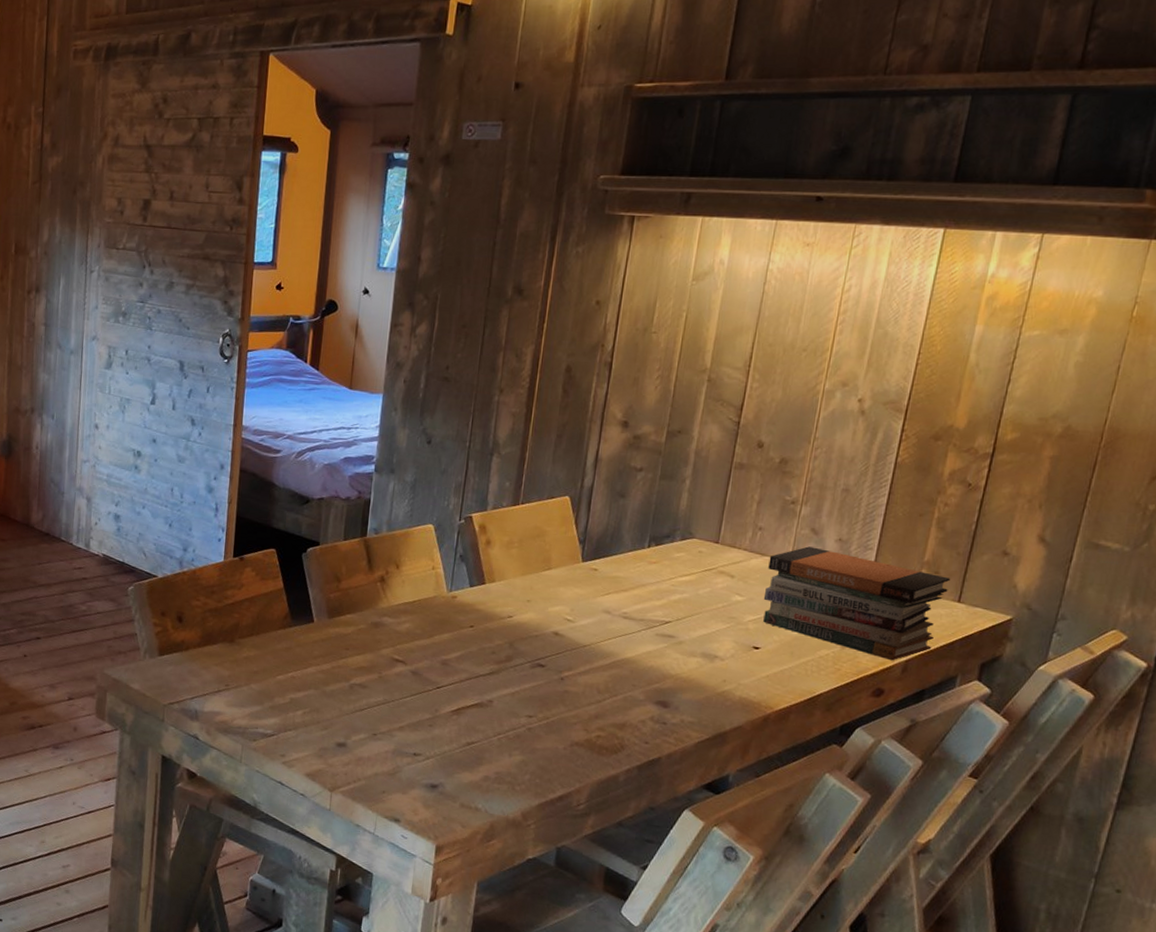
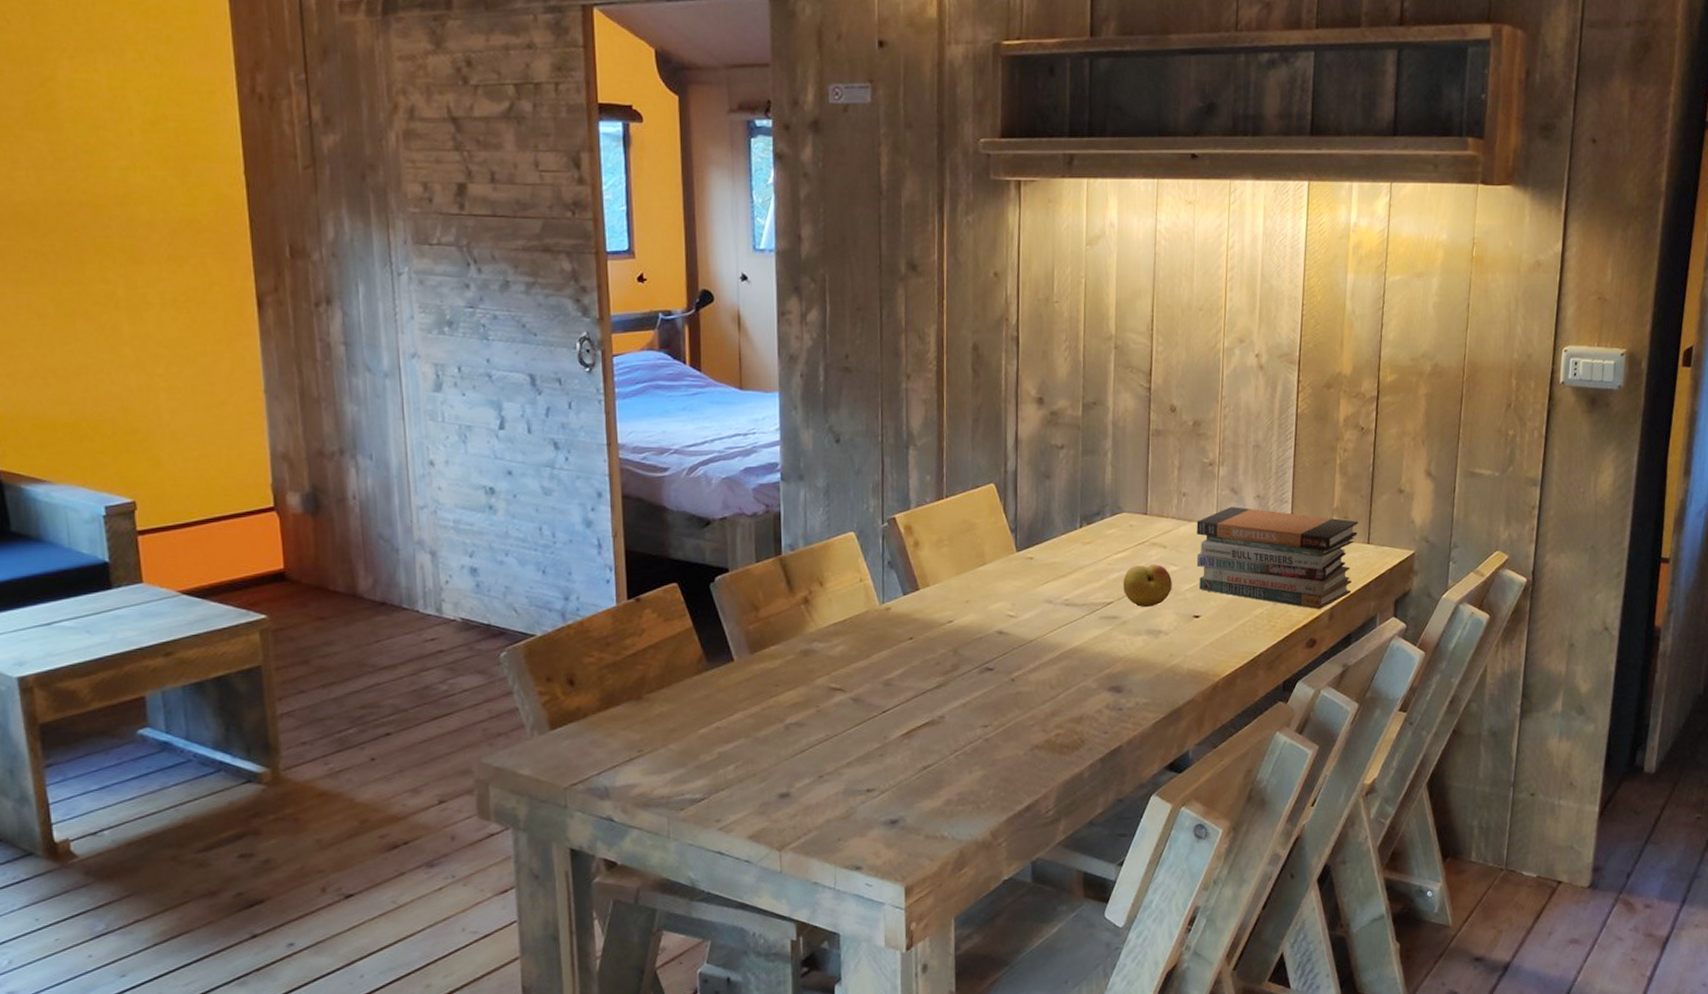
fruit: none [684,590,736,632] -> present [1123,564,1172,607]

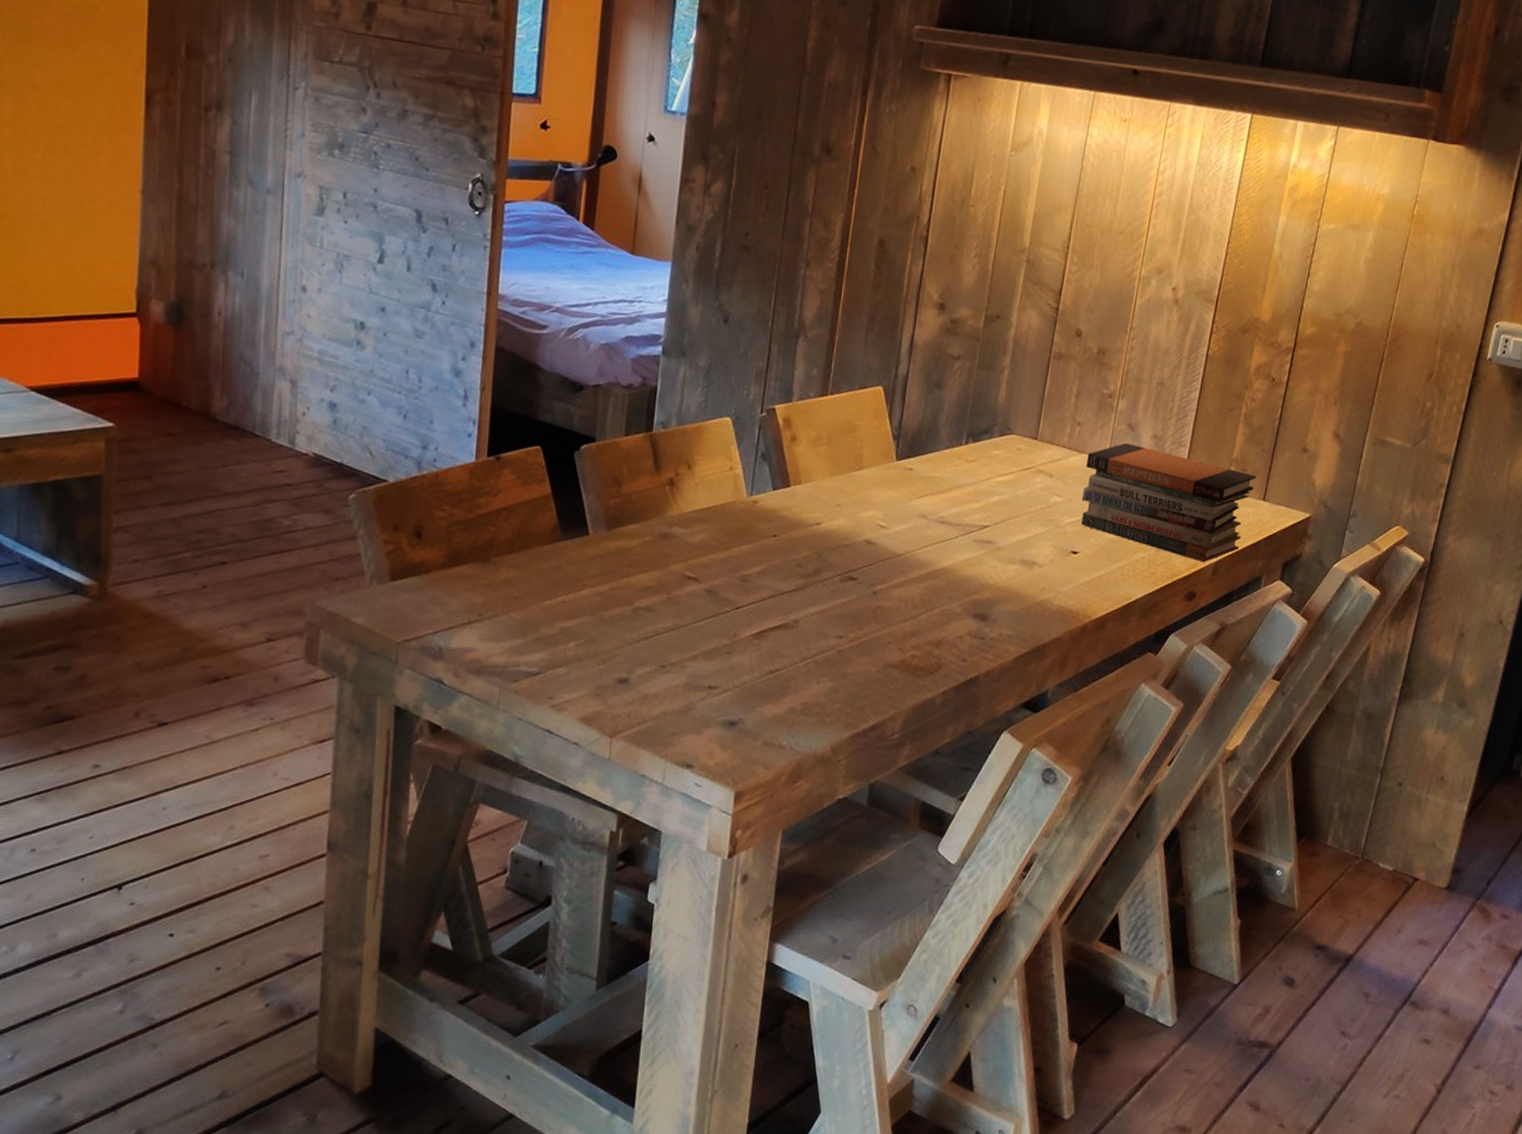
fruit: present [1123,564,1172,607] -> none [1002,491,1054,536]

